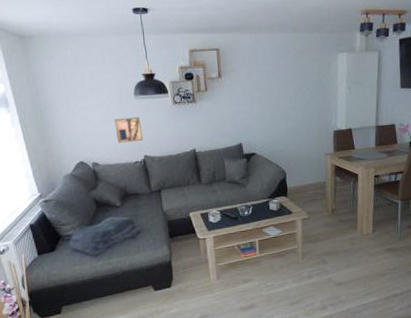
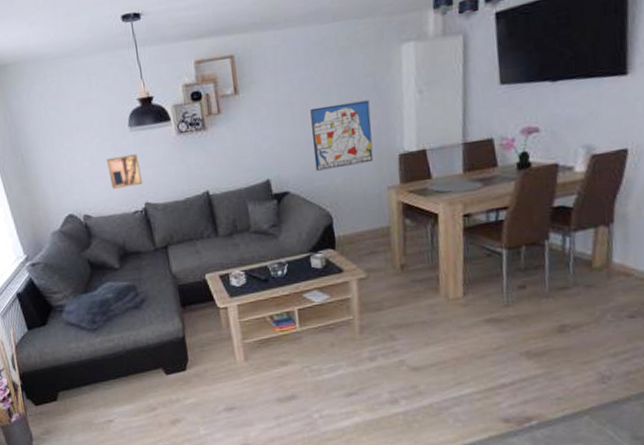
wall art: none [273,90,316,139] -> present [310,99,374,171]

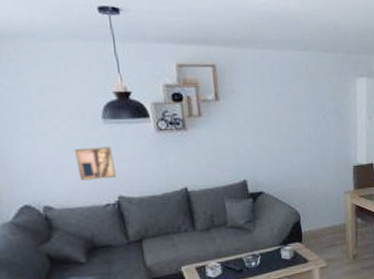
wall art: present [310,99,374,171] -> none [283,119,334,175]

